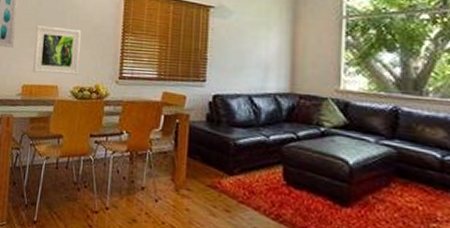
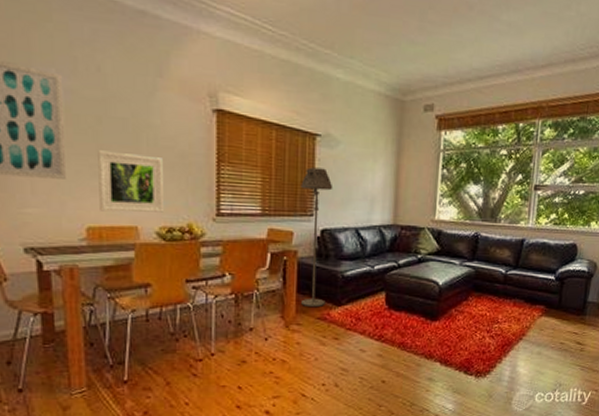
floor lamp: none [192,36,226,174] -> present [301,167,333,306]

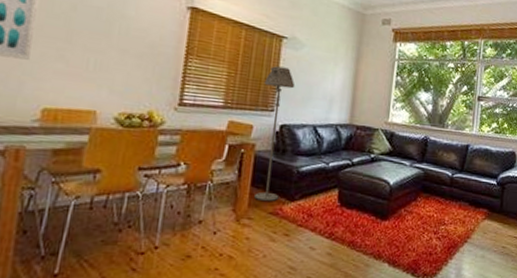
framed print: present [98,150,163,213] -> none [59,35,132,99]

